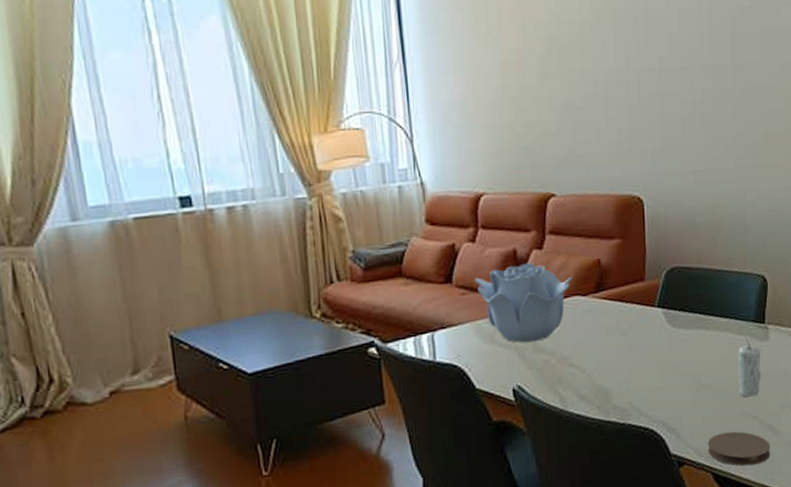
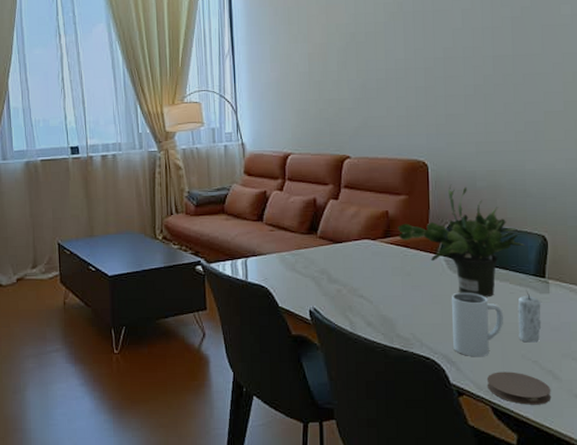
decorative bowl: present [474,262,573,343] -> none [281,209,363,274]
potted plant: none [611,222,744,352] -> present [397,184,524,298]
mug: none [671,348,725,421] -> present [452,292,504,357]

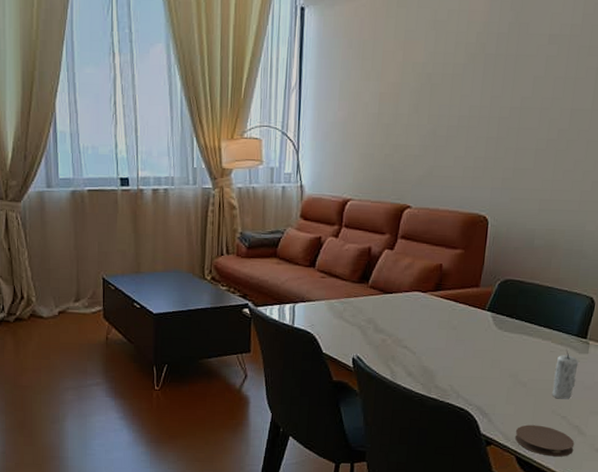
potted plant: present [397,184,524,298] -> none [449,241,572,355]
mug: present [452,292,504,357] -> none [488,348,542,411]

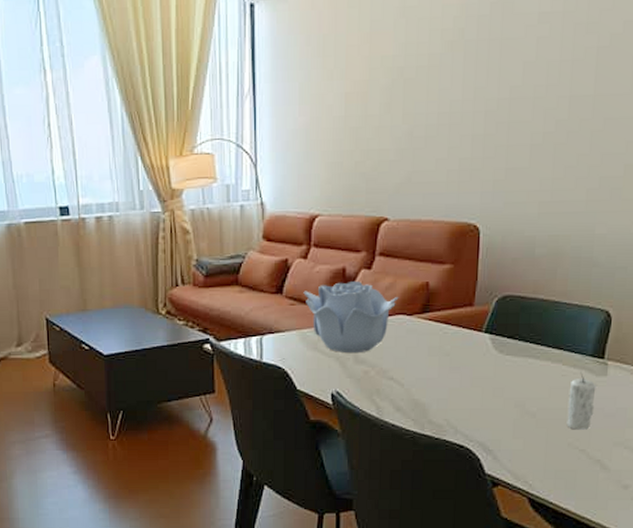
decorative bowl: none [333,259,416,324] -> present [303,280,399,354]
coaster: present [514,424,575,457] -> none [525,461,597,496]

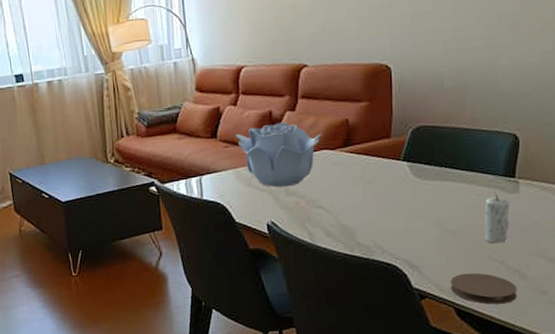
coaster: none [525,461,597,496] -> present [450,273,517,304]

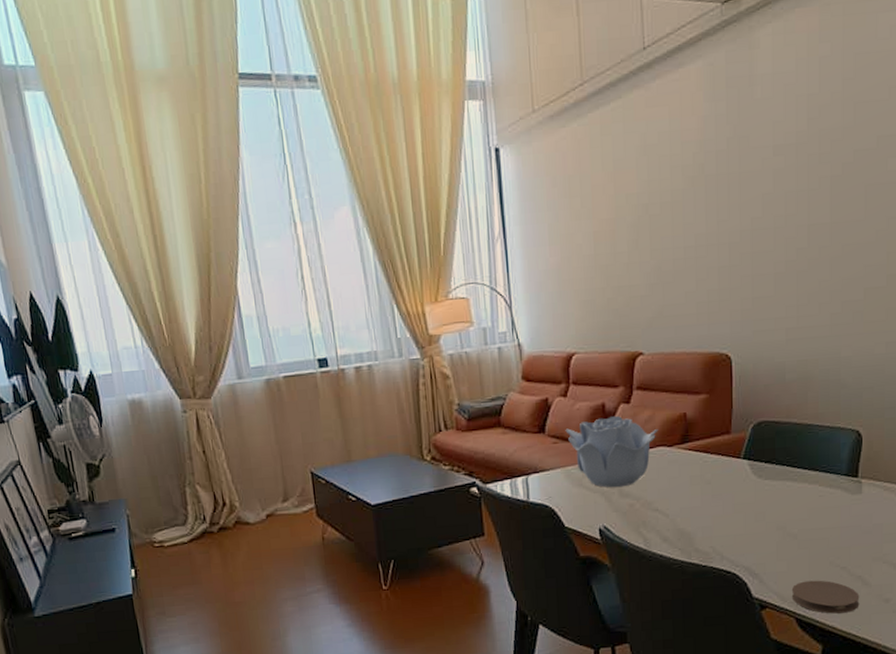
candle: present [485,191,510,244] -> none [827,492,852,548]

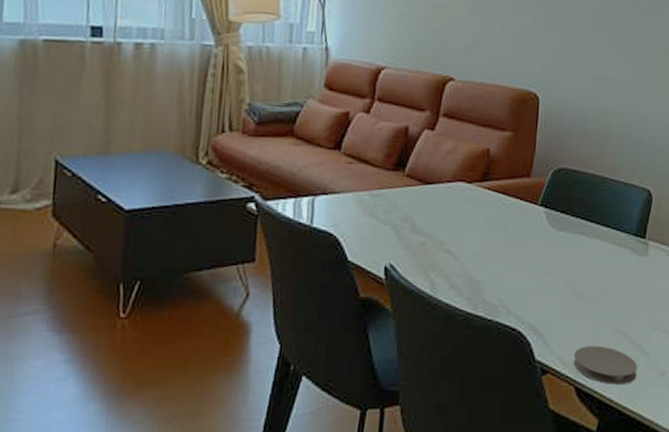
decorative bowl: present [565,415,658,488] -> none [363,141,460,222]

